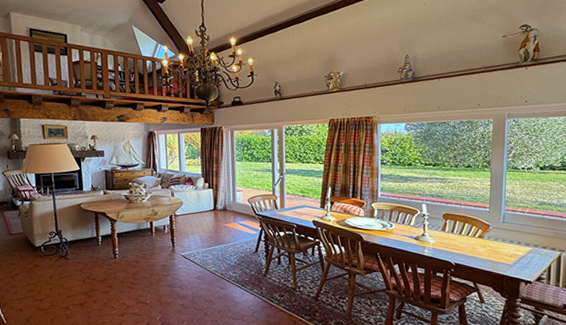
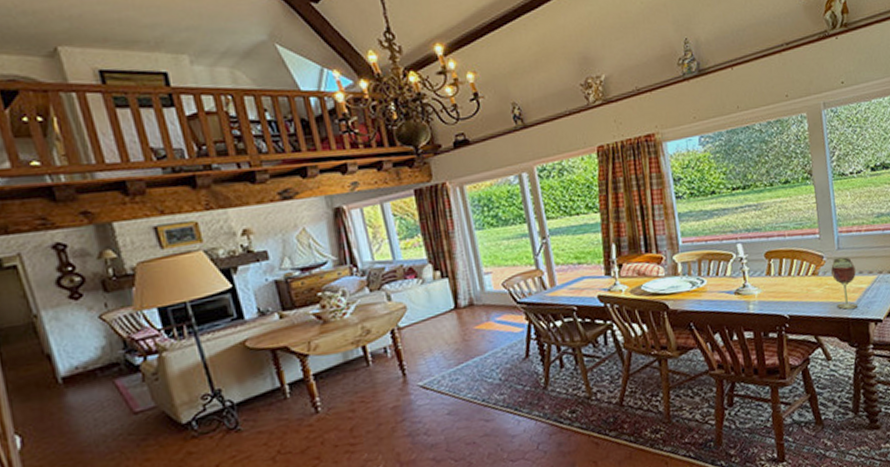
wineglass: none [495,229,515,269] -> present [831,257,857,310]

